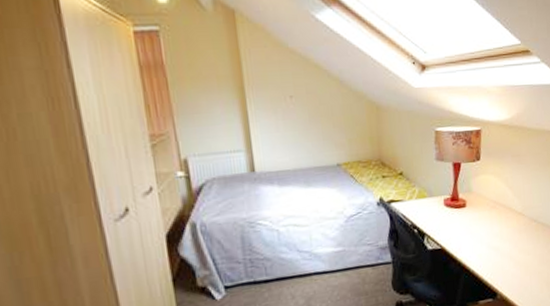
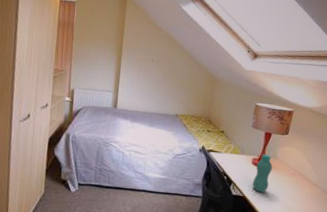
water bottle: none [449,190,469,239] -> present [253,154,272,193]

